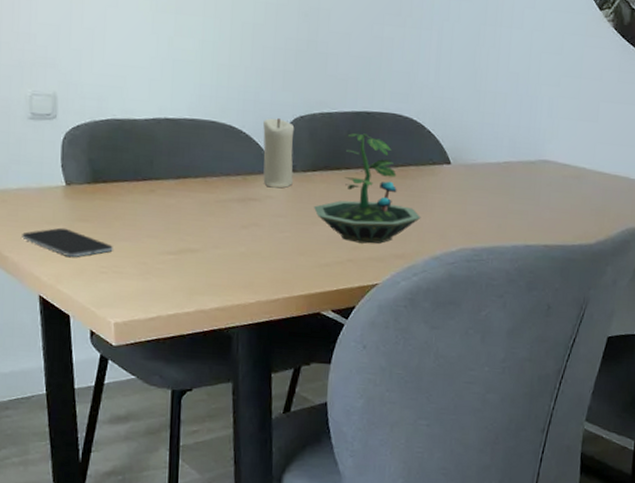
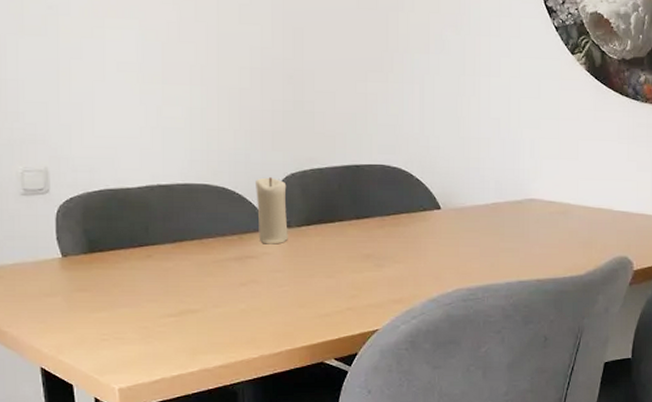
smartphone: present [22,227,113,258] -> none [20,299,113,328]
terrarium: present [314,133,421,244] -> none [311,186,416,291]

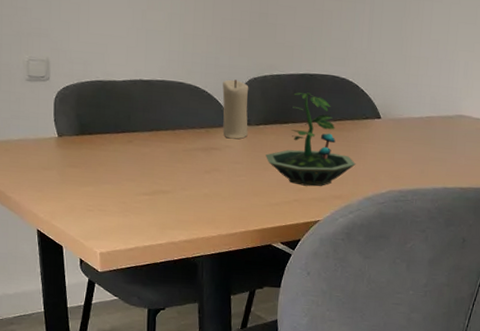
terrarium: none [311,186,416,291] -> present [266,92,356,187]

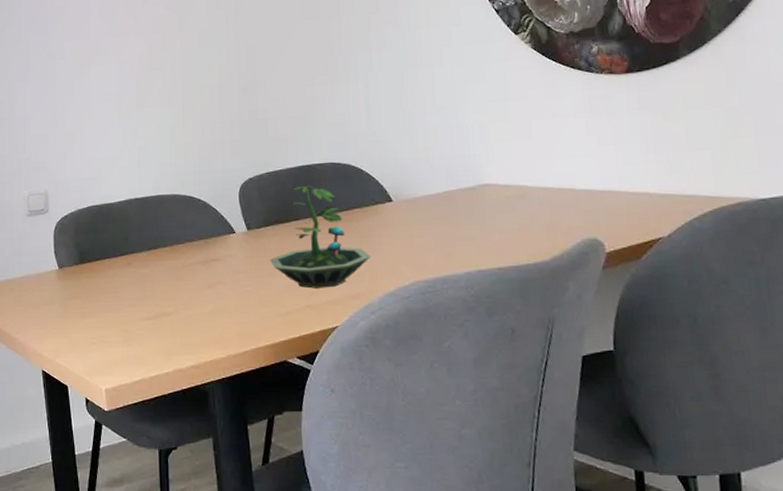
candle: present [222,79,249,139] -> none [218,183,249,247]

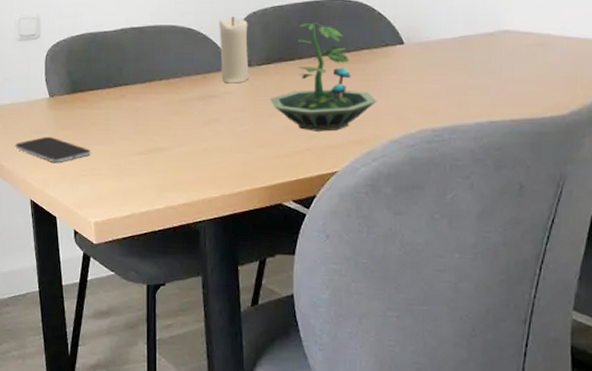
smartphone: none [26,306,100,333] -> present [15,136,91,163]
candle: none [218,183,249,247] -> present [219,16,249,84]

